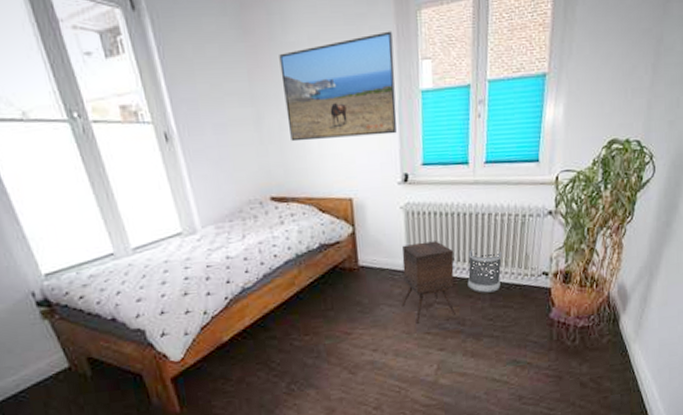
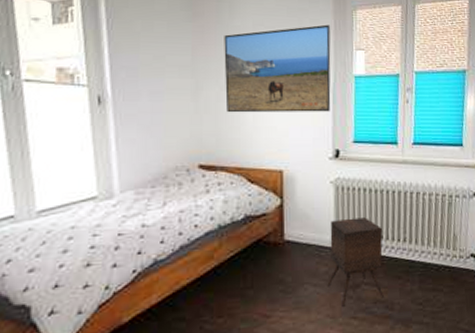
wastebasket: present [467,249,503,293] -> none [396,227,431,274]

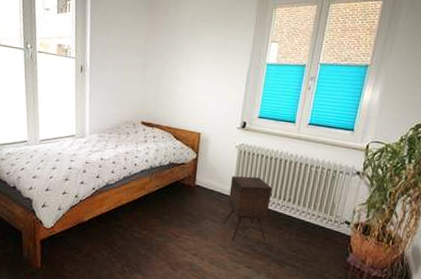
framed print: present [224,24,331,113] -> none [165,20,253,92]

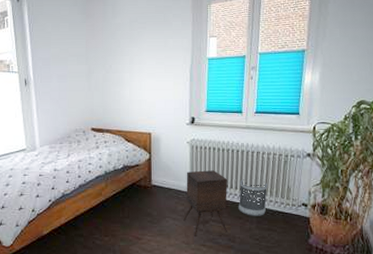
wastebasket: none [279,190,313,229] -> present [238,179,268,216]

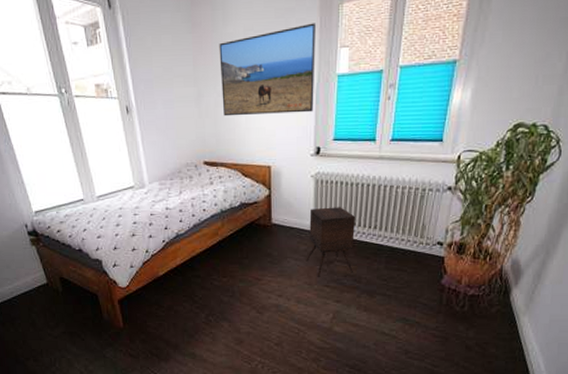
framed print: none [108,18,190,90] -> present [219,23,317,117]
wastebasket: present [238,179,268,216] -> none [366,216,401,256]

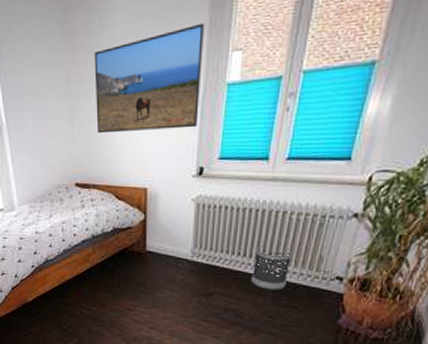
side table: present [306,207,356,277] -> none [182,234,241,310]
wastebasket: none [366,216,401,256] -> present [250,246,293,290]

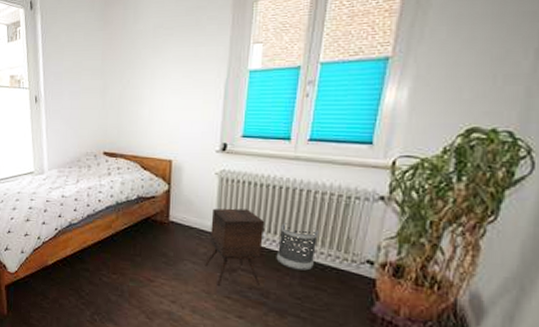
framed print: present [94,23,206,134] -> none [127,20,229,109]
side table: none [182,234,241,310] -> present [205,208,265,286]

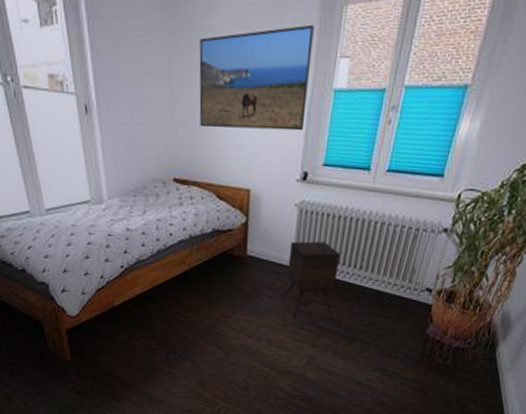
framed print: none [127,20,229,109] -> present [199,24,315,131]
wastebasket: present [276,223,320,271] -> none [348,255,389,300]

